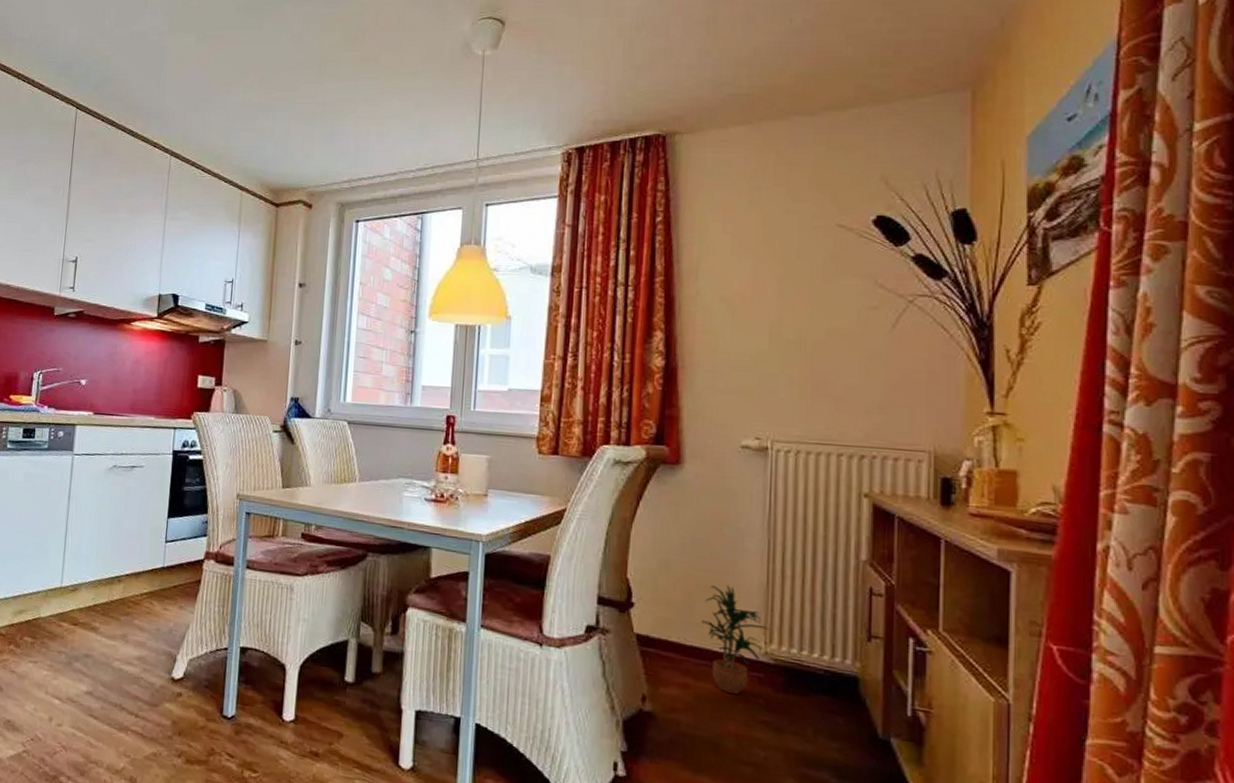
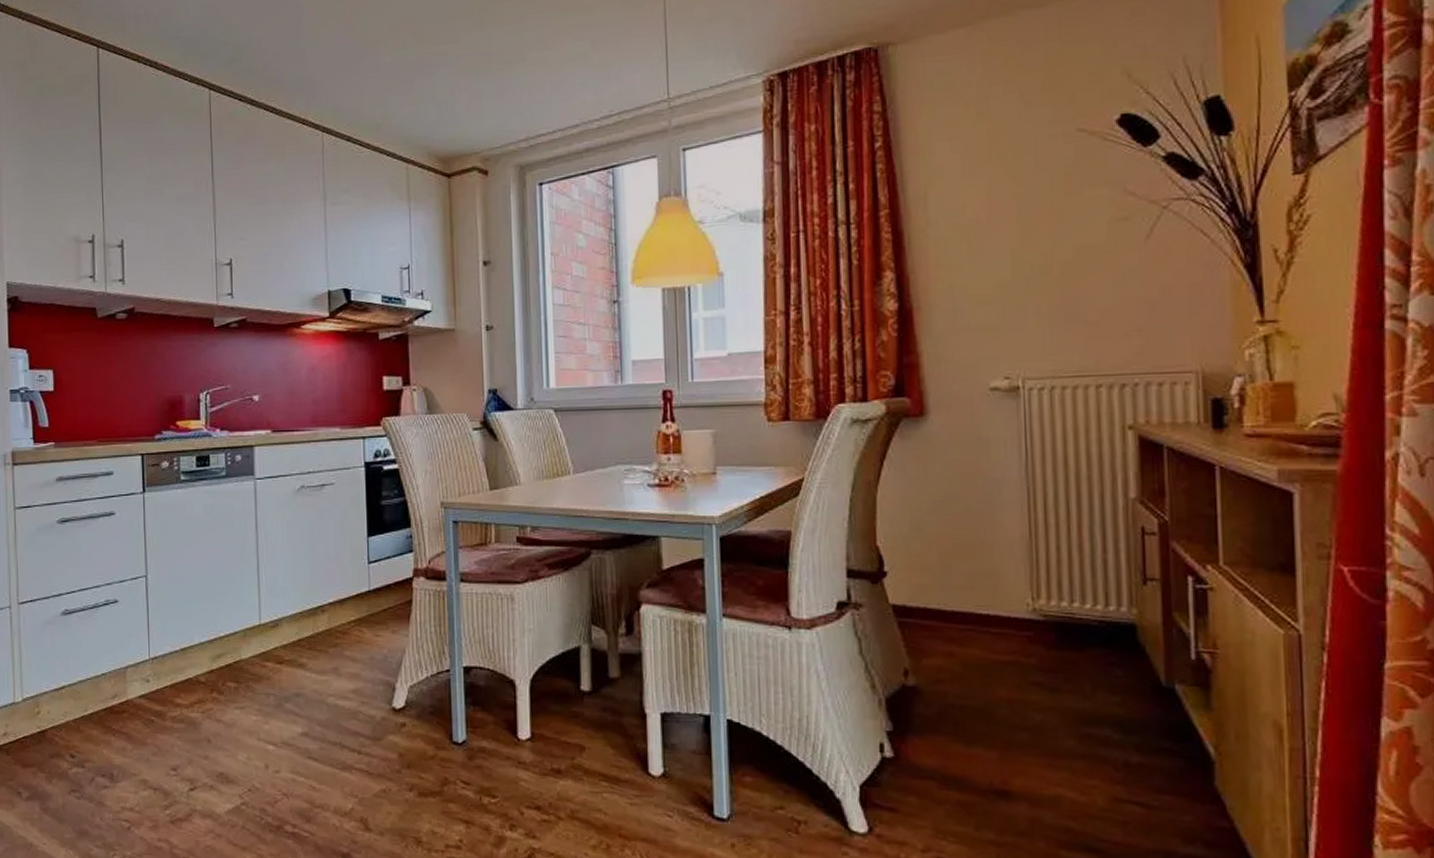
potted plant: present [702,584,770,695] -> none [962,541,1036,658]

